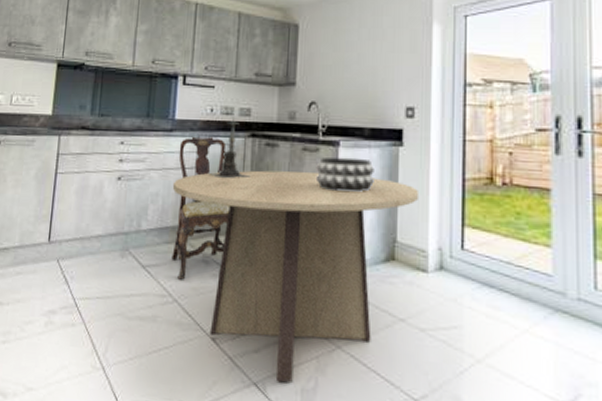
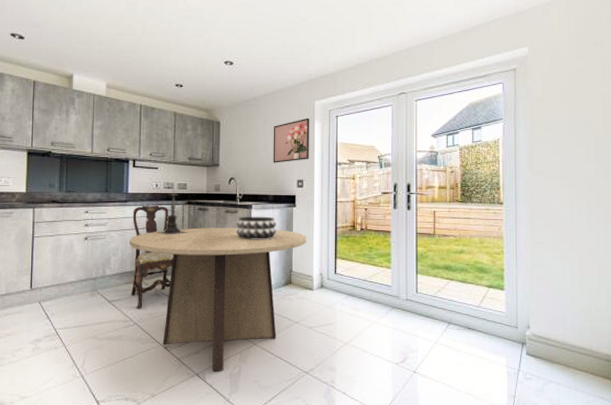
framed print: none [370,18,424,83] -> present [273,118,309,163]

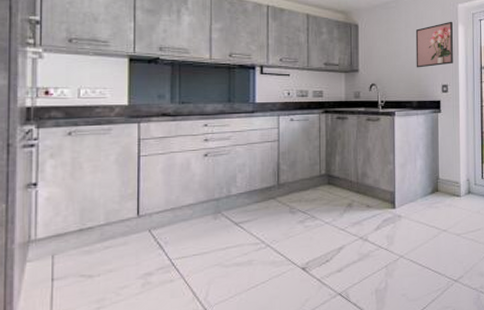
dining table: present [129,227,306,372] -> none [258,135,452,289]
dining chair: present [131,205,174,309] -> none [261,115,311,229]
candle holder: present [157,188,188,235] -> none [290,96,325,147]
decorative bowl: present [235,216,277,240] -> none [378,123,421,149]

